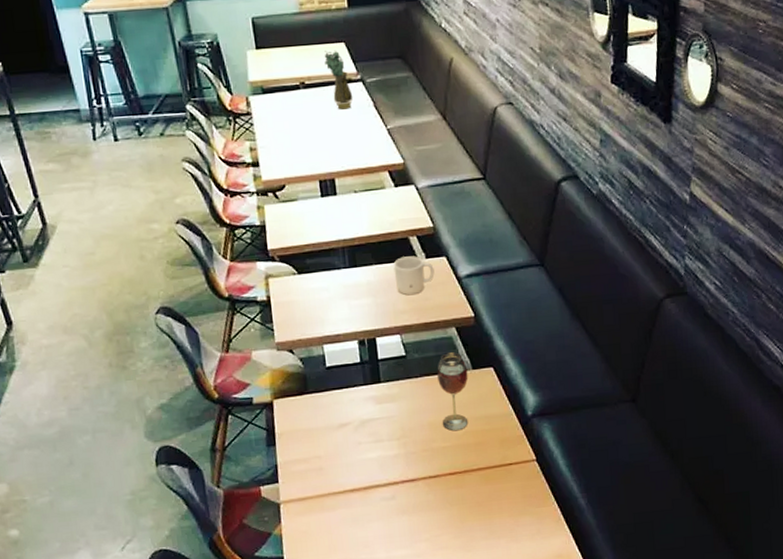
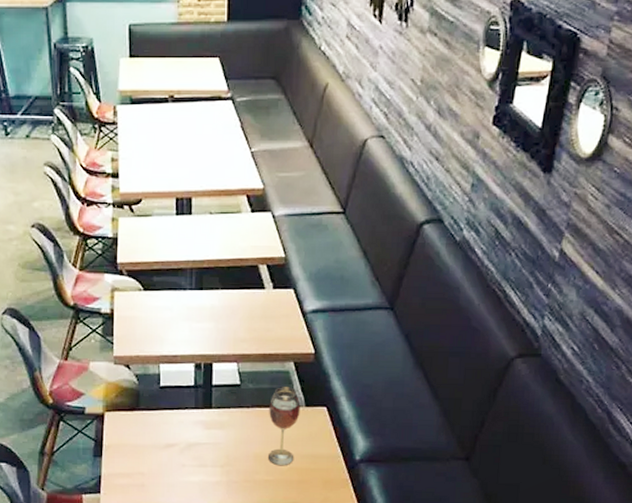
vase: present [324,50,353,110] -> none [196,65,221,127]
mug: present [393,256,435,296] -> none [239,284,280,325]

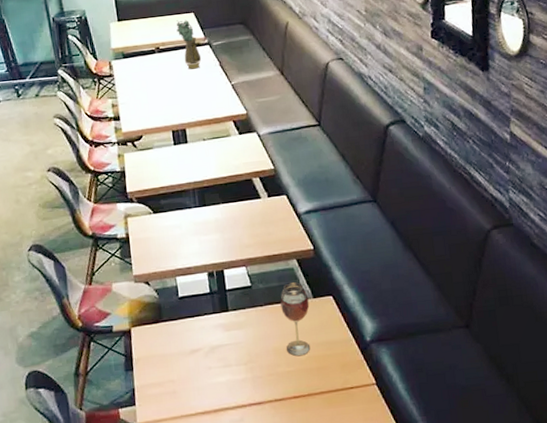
vase: none [196,65,221,127] -> present [176,19,202,70]

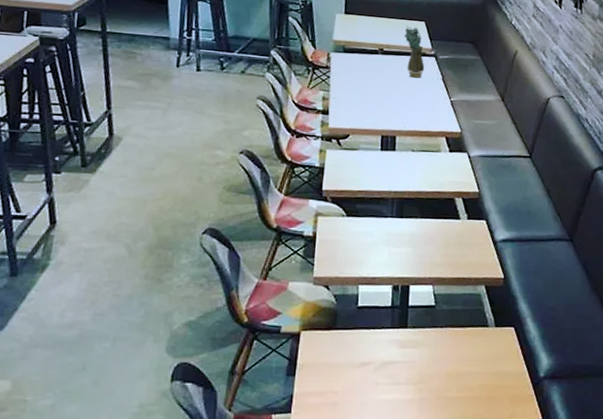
wineglass: present [280,282,310,356] -> none [460,308,491,382]

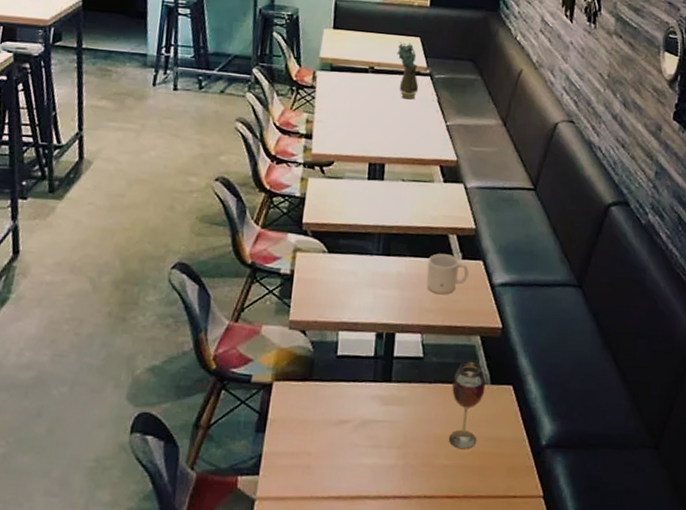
mug: none [436,215,474,251] -> present [426,253,469,295]
wineglass: none [460,308,491,382] -> present [449,362,486,448]

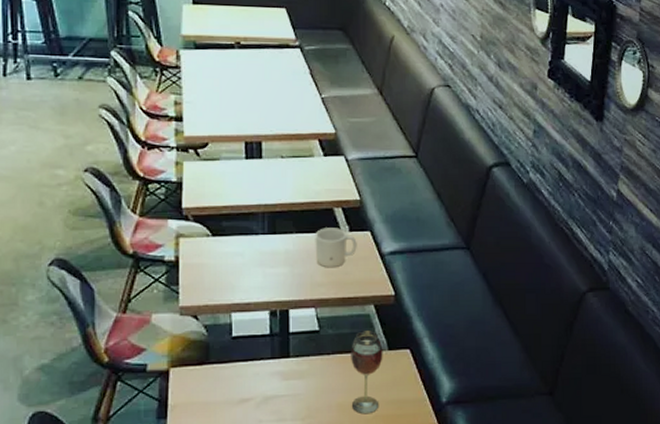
vase: present [397,42,419,100] -> none [263,14,289,74]

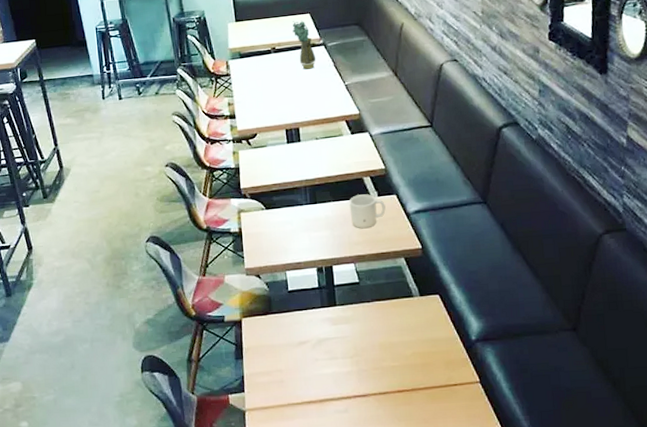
vase: none [263,14,289,74] -> present [292,20,316,70]
wineglass: present [351,331,383,413] -> none [387,280,416,351]

